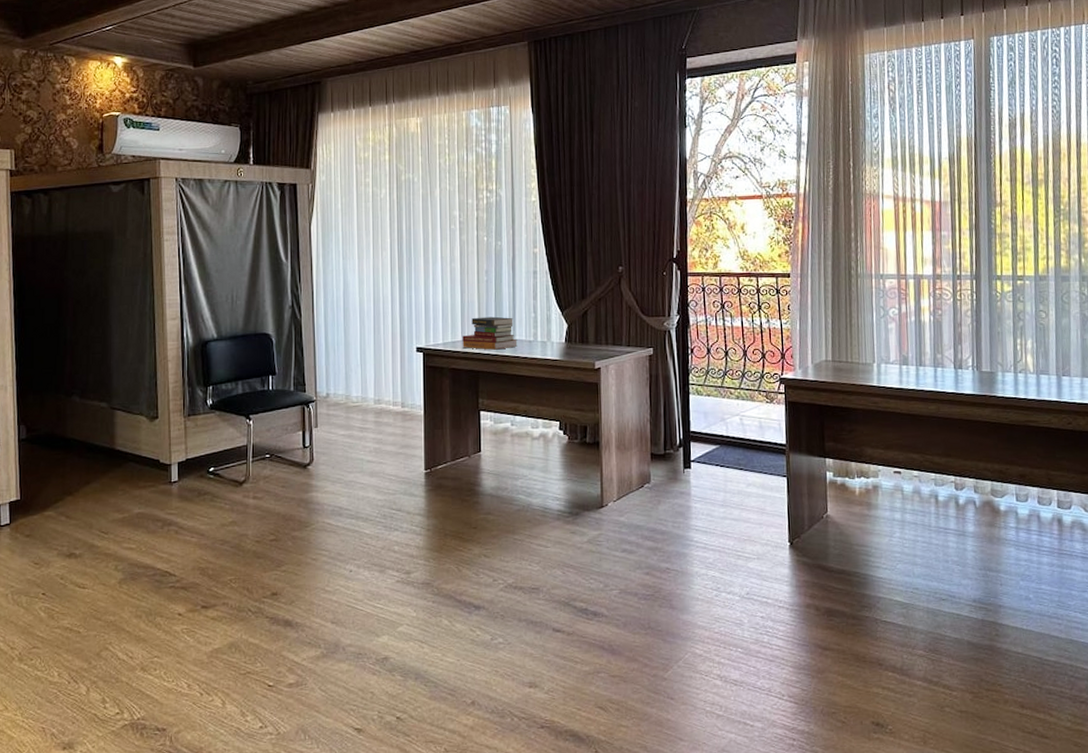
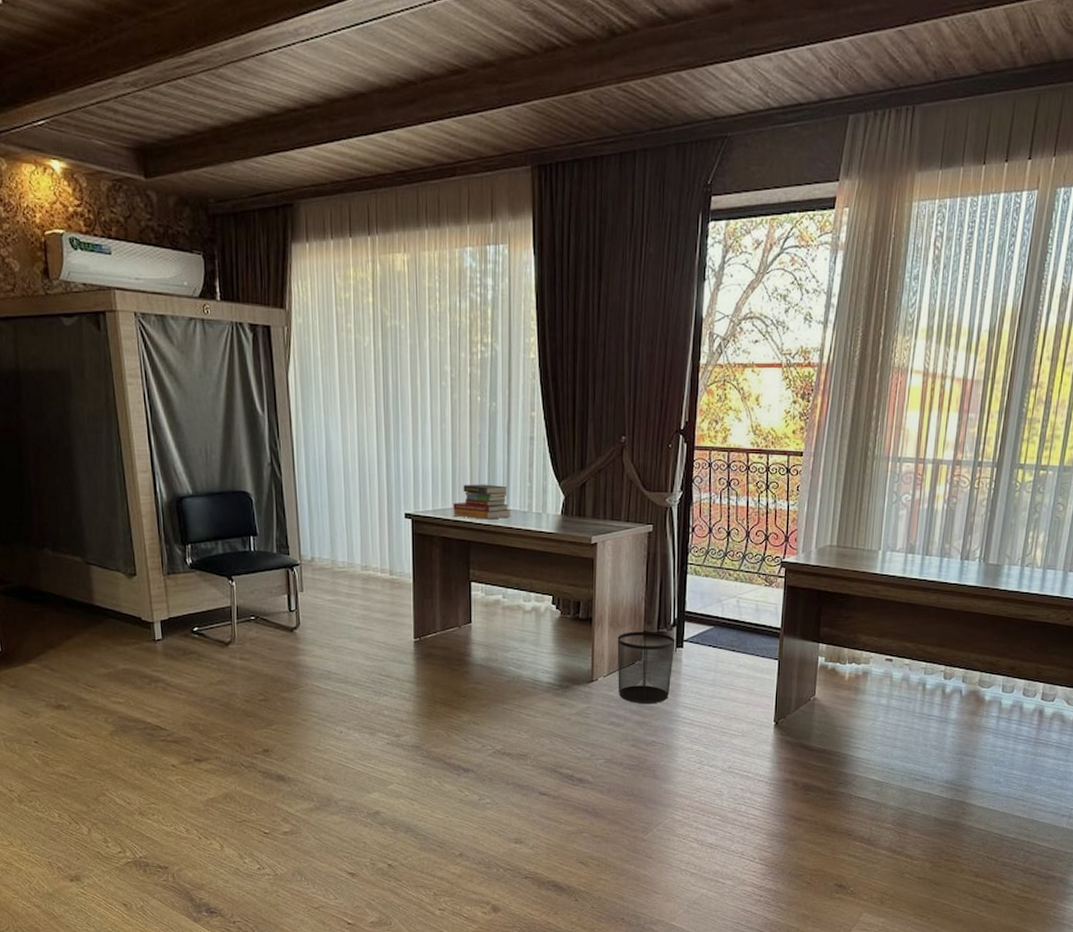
waste bin: none [625,453,683,529] -> present [617,632,676,704]

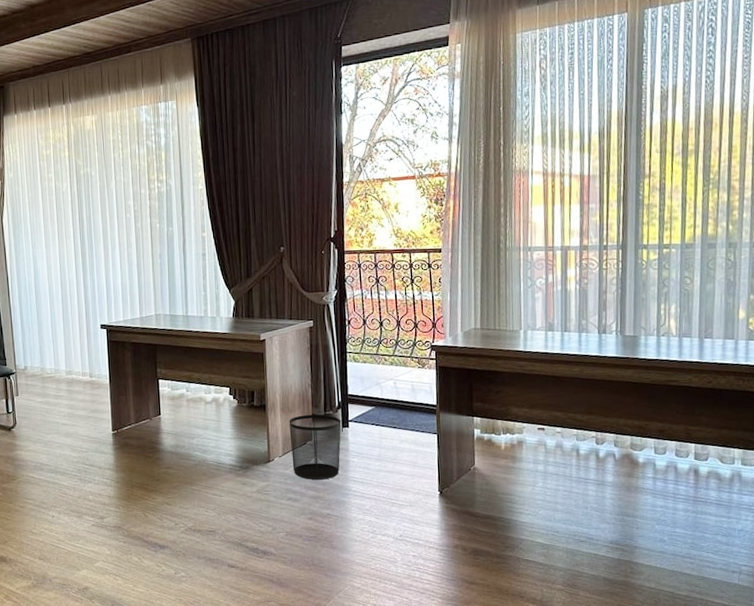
books: present [453,484,511,520] -> none [141,295,190,326]

